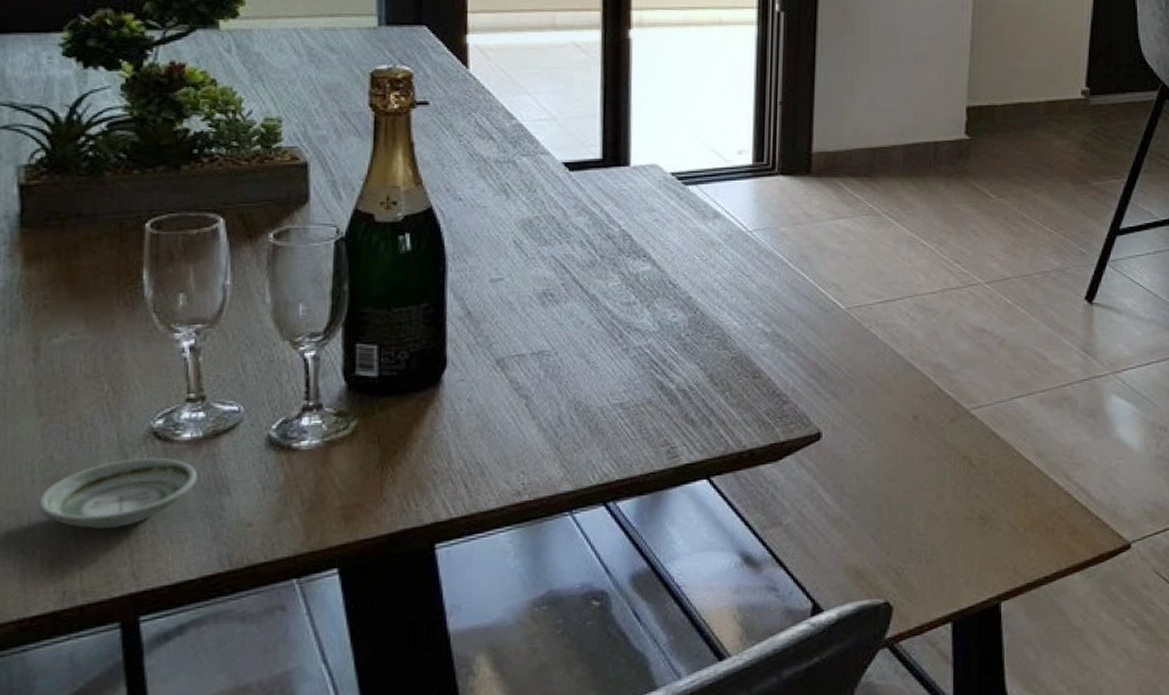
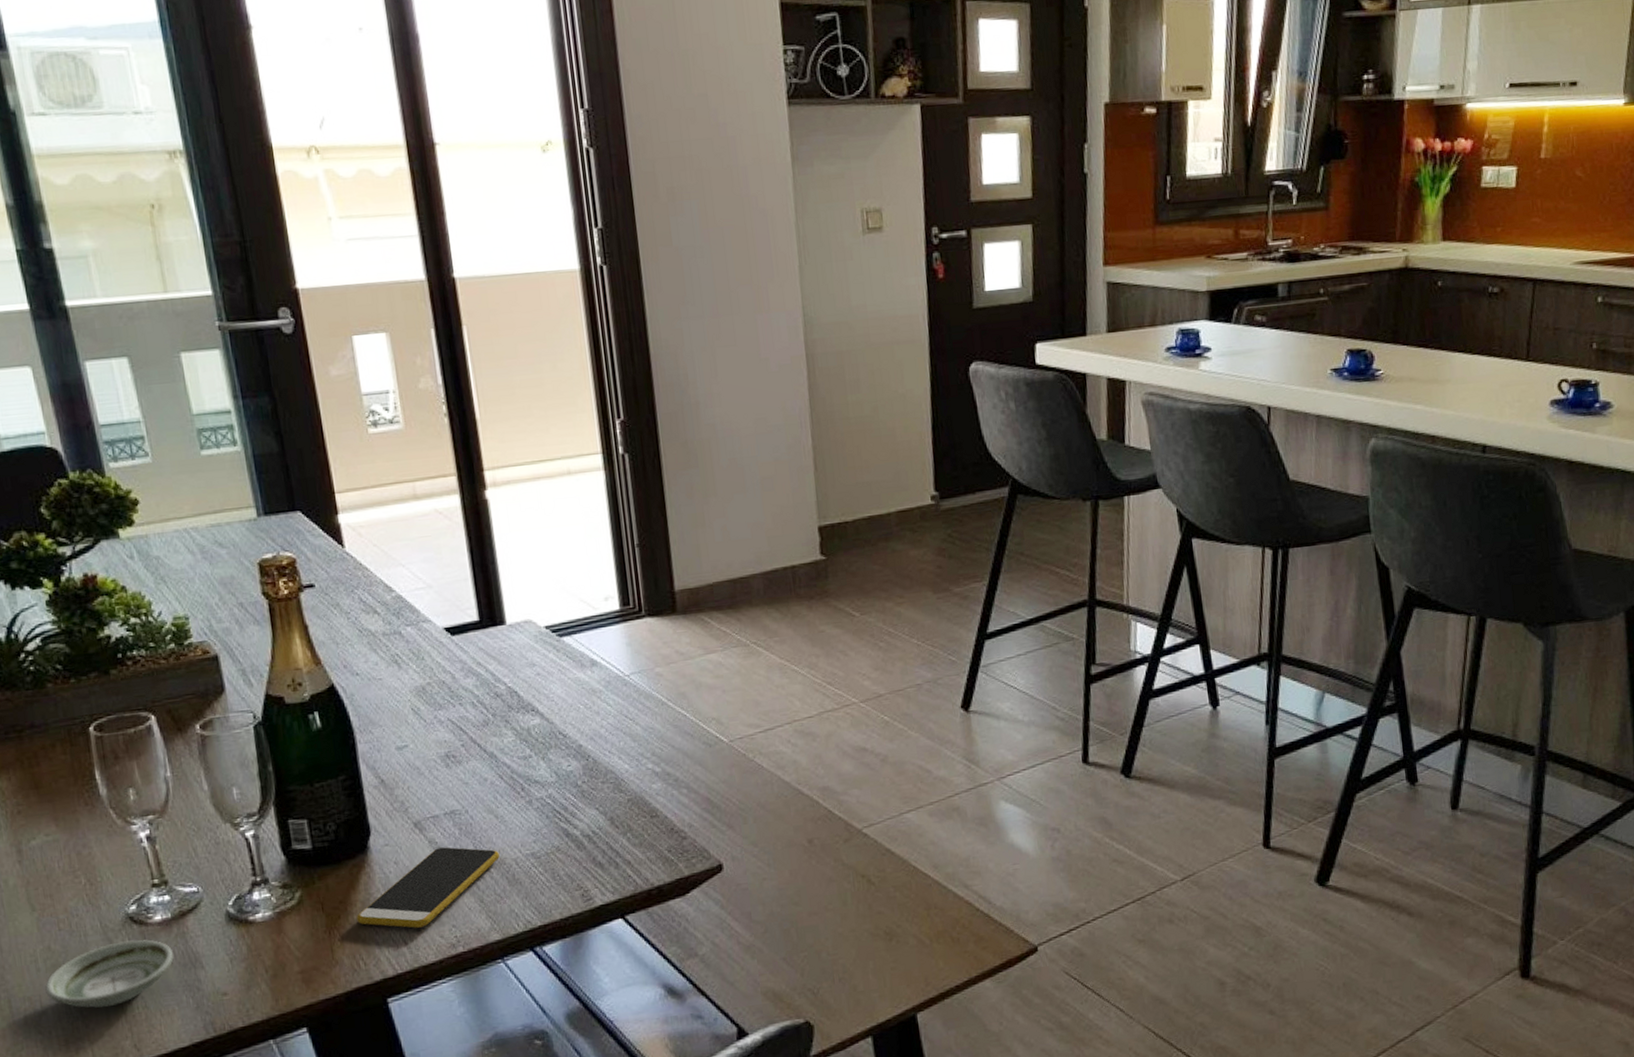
smartphone: none [416,388,585,471] -> present [357,847,500,928]

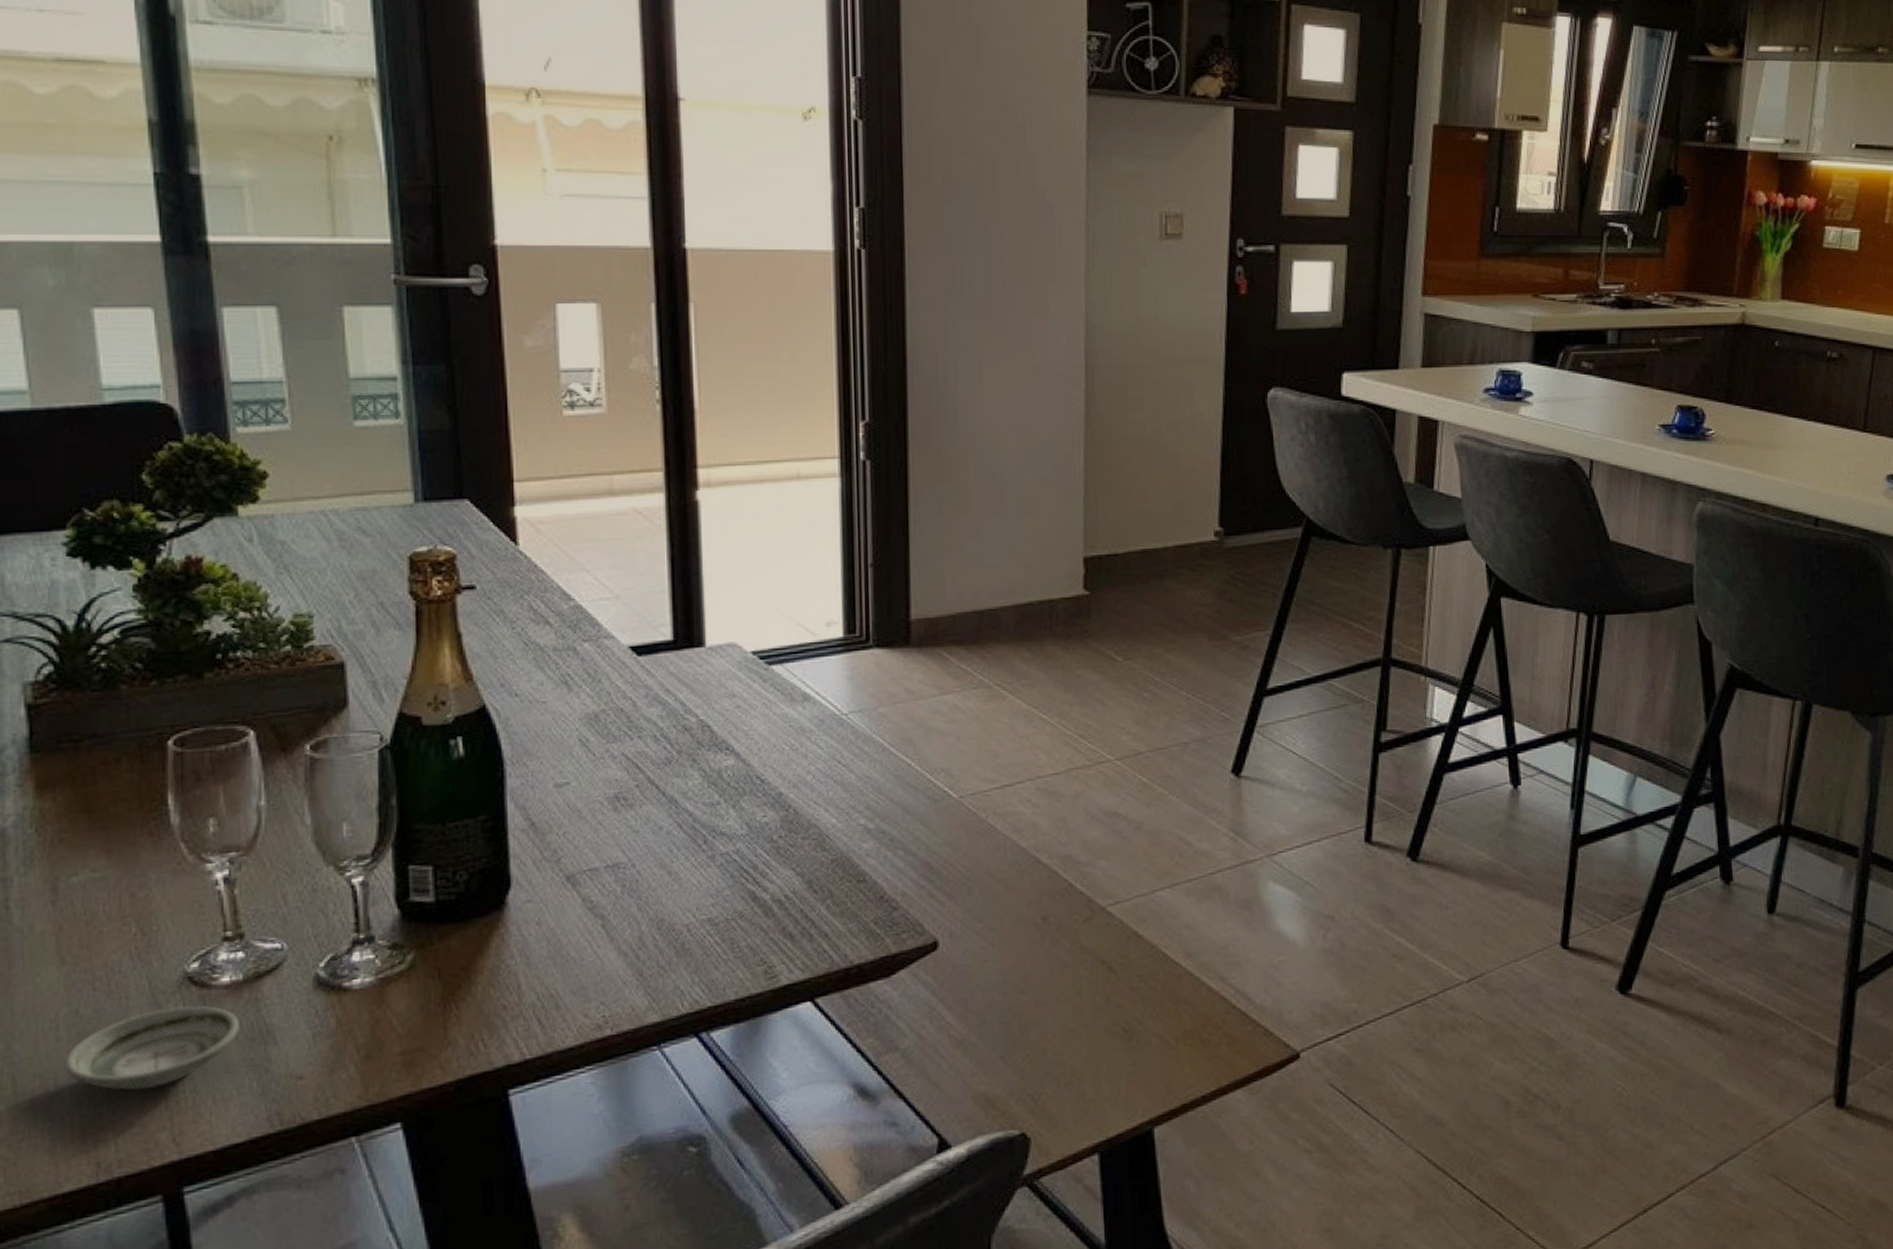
smartphone: present [357,847,500,928] -> none [481,906,668,1004]

